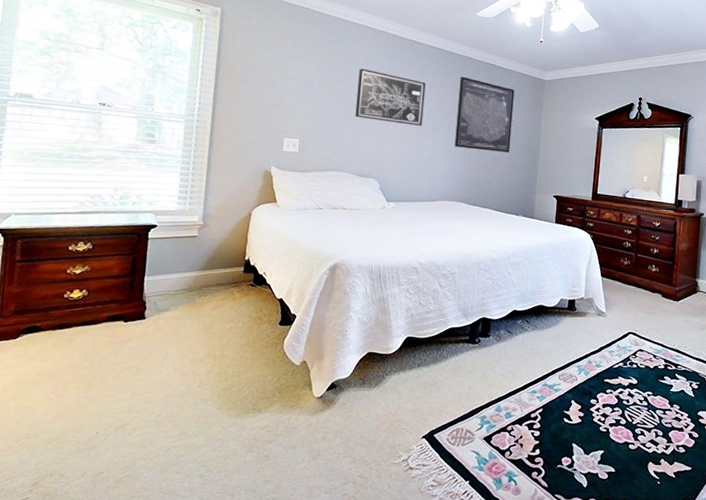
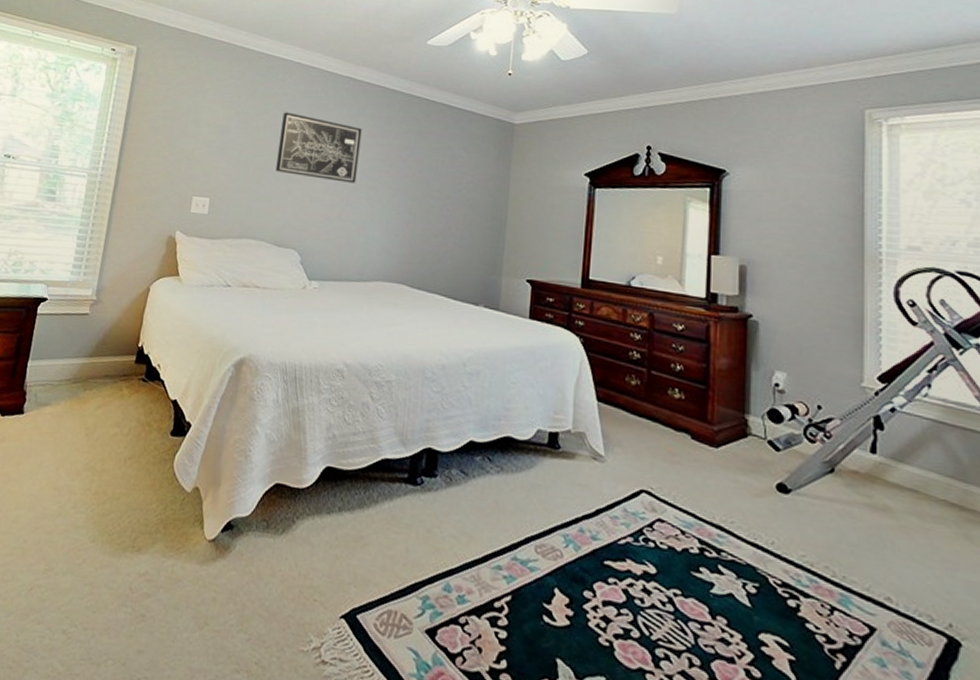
wall art: present [454,76,515,153] -> none [395,120,475,219]

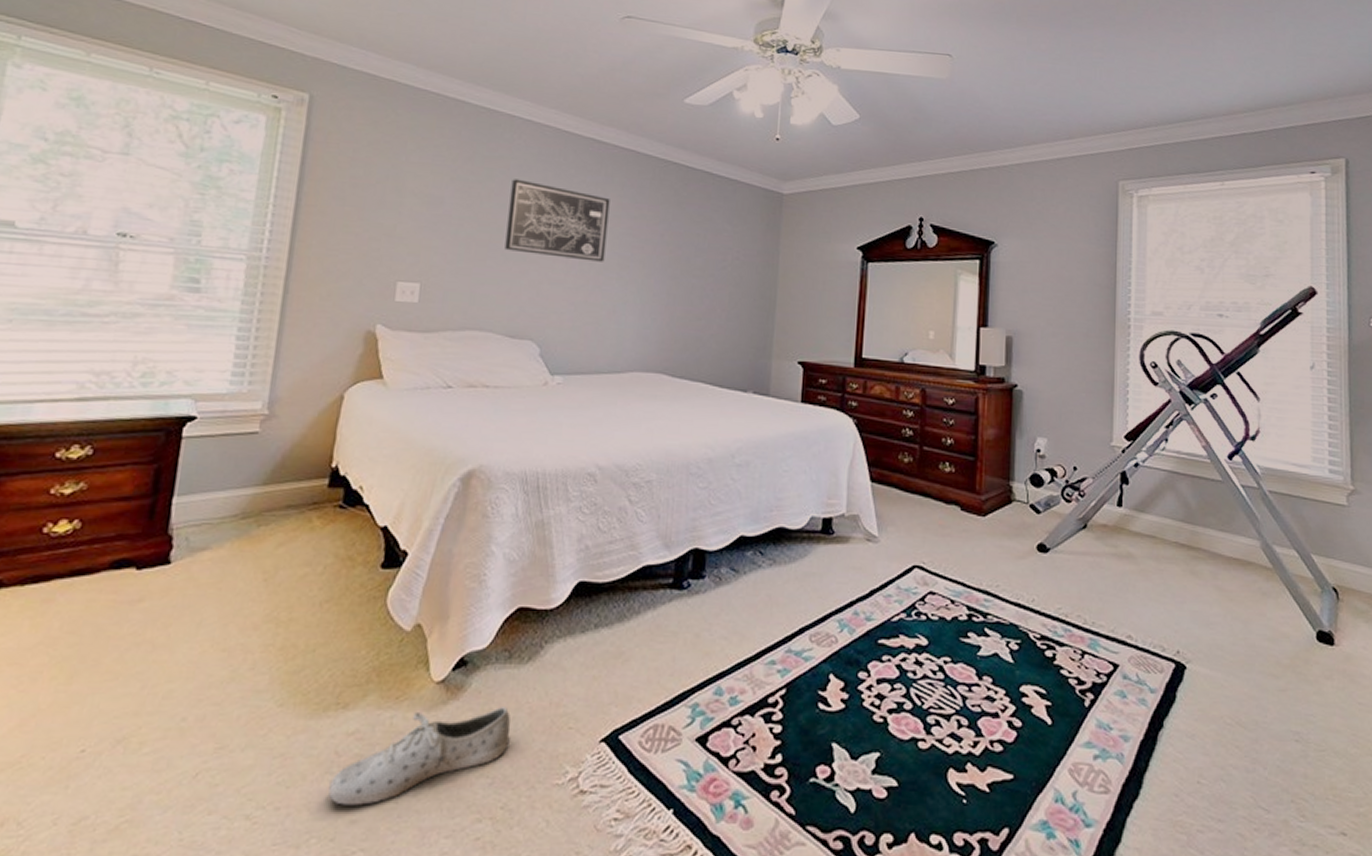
shoe: none [123,564,266,639] -> present [328,707,511,806]

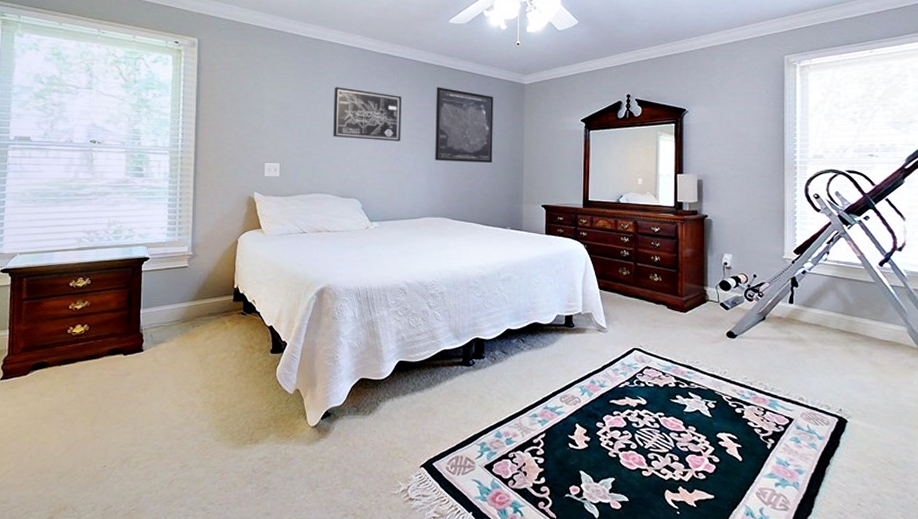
shoe: present [328,707,511,806] -> none [251,443,362,504]
wall art: none [651,189,740,299] -> present [435,87,494,163]

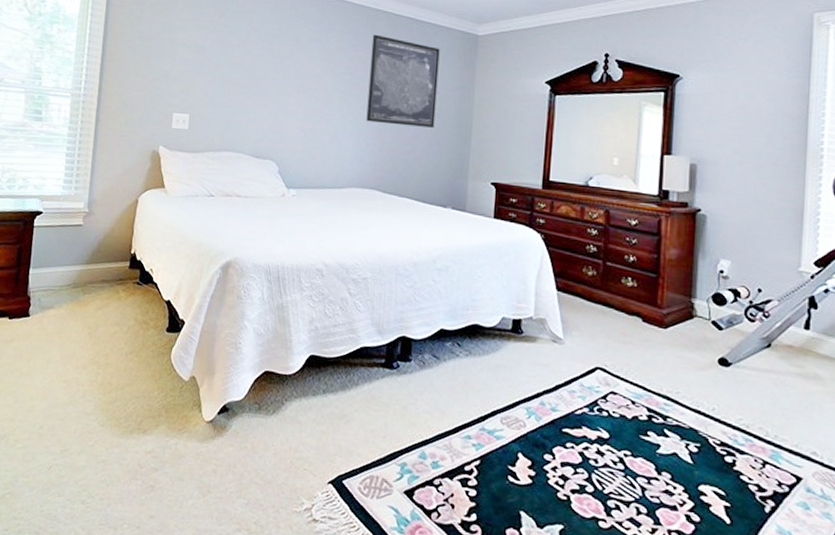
wall art: present [333,87,402,141] -> none [251,29,332,97]

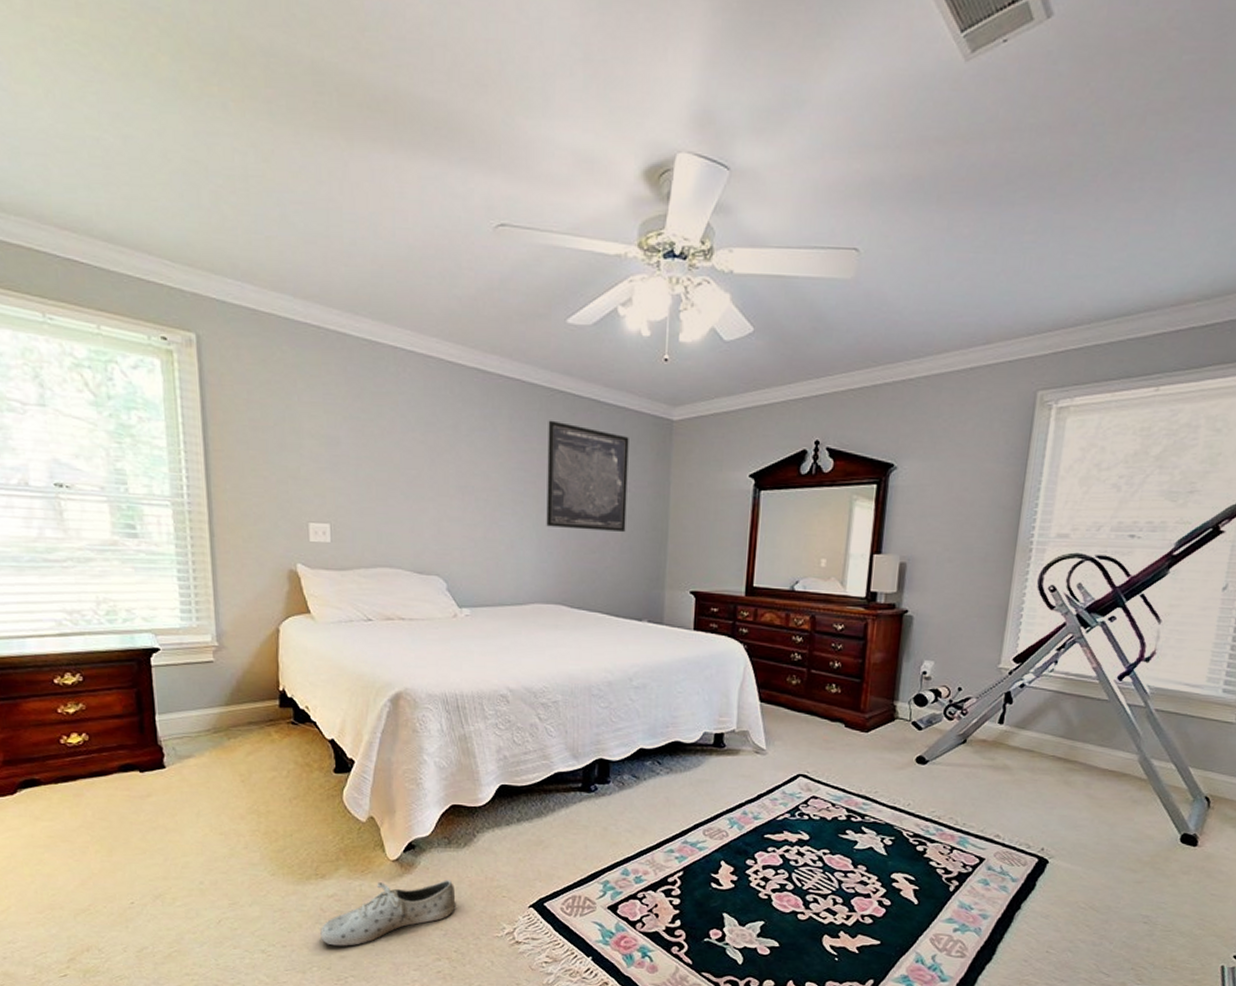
shoe: none [135,442,261,506] -> present [320,880,456,946]

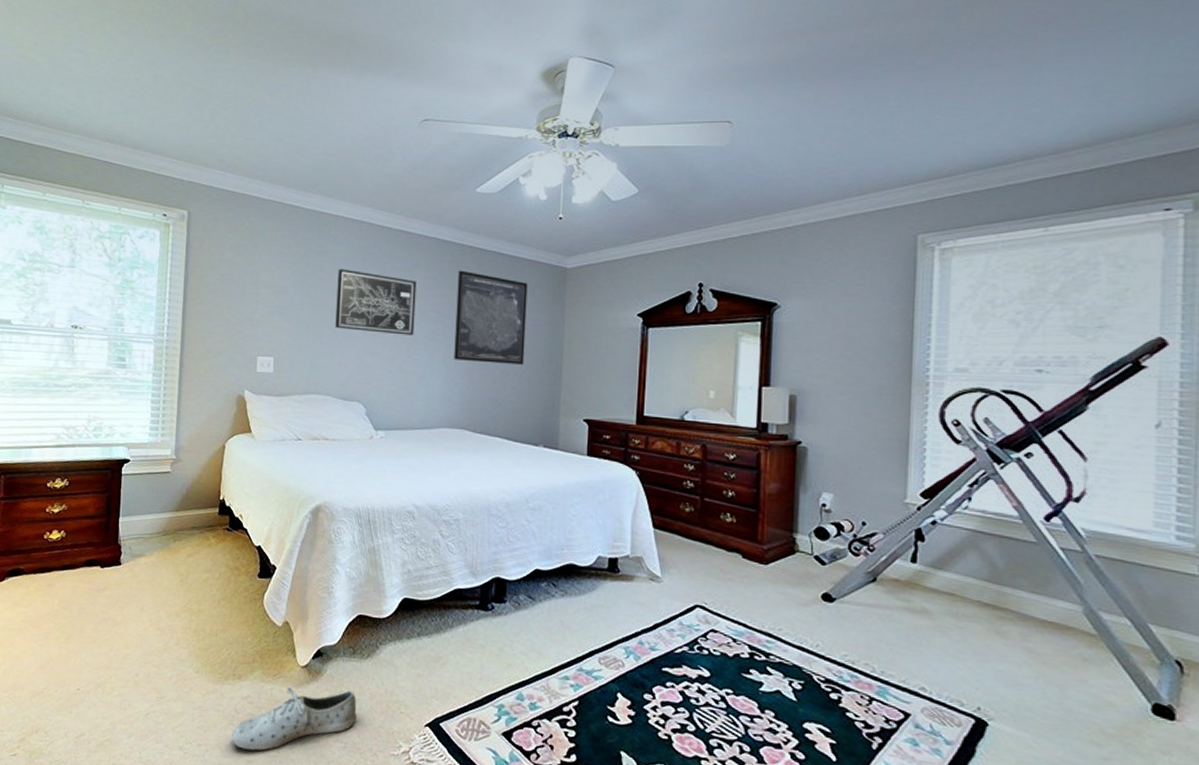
wall art: none [402,415,499,498] -> present [335,269,417,336]

